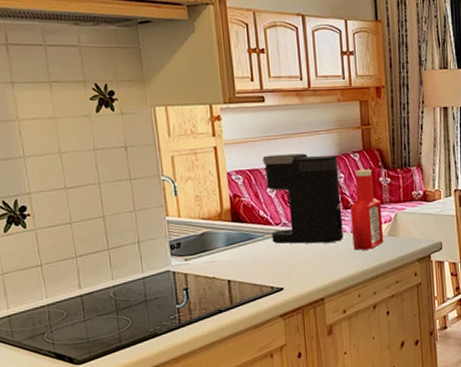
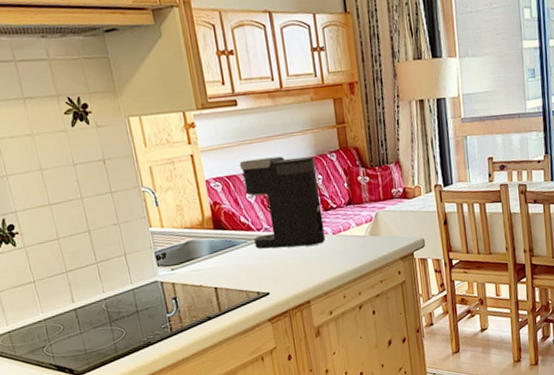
ketchup bottle: present [350,169,384,250] -> none [330,168,366,252]

